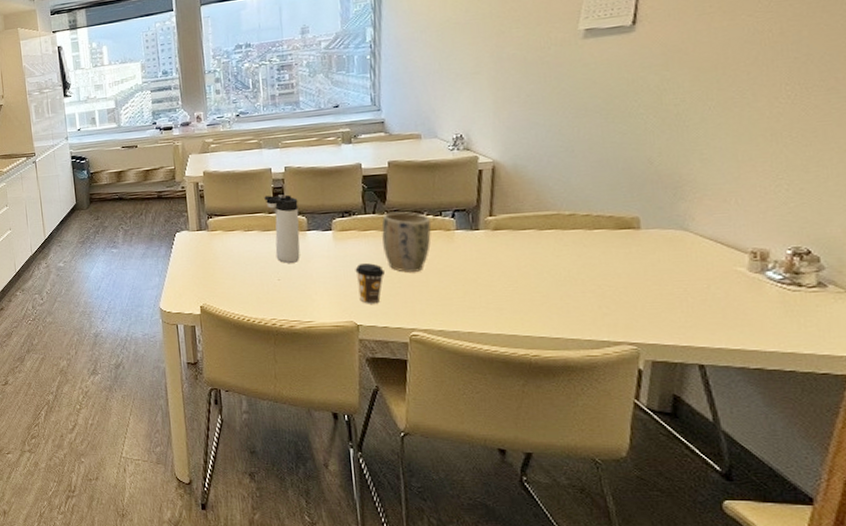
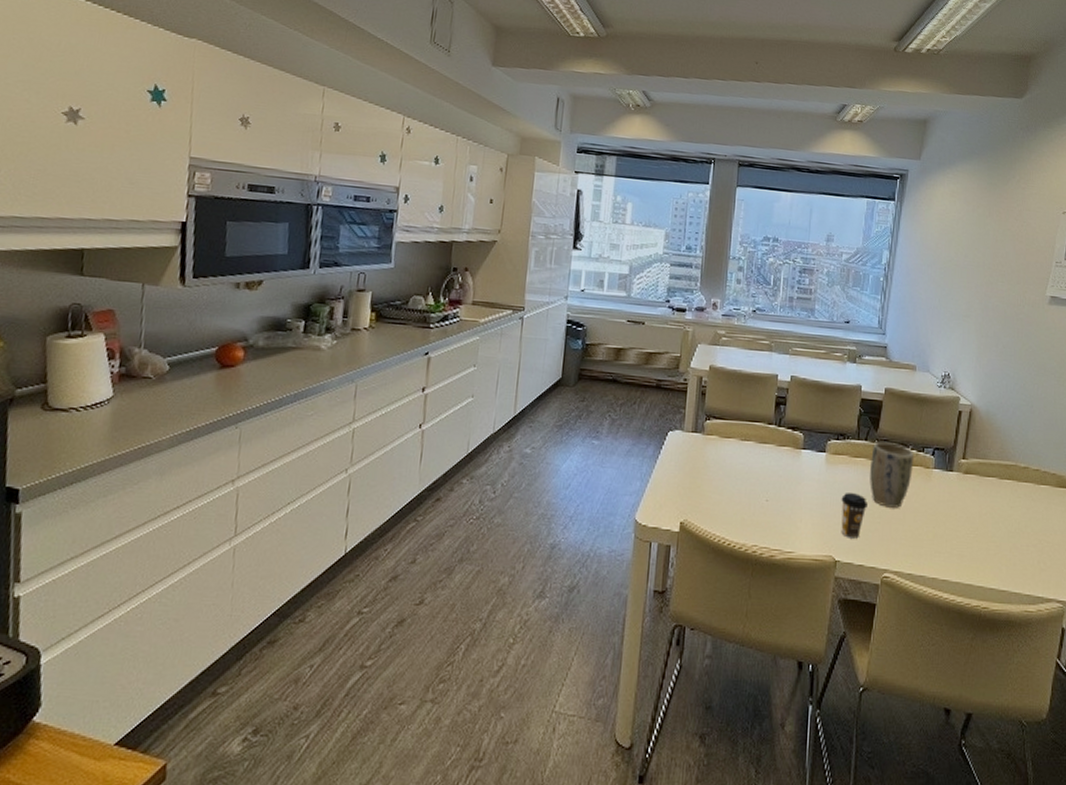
thermos bottle: present [264,195,300,263] -> none [766,404,798,483]

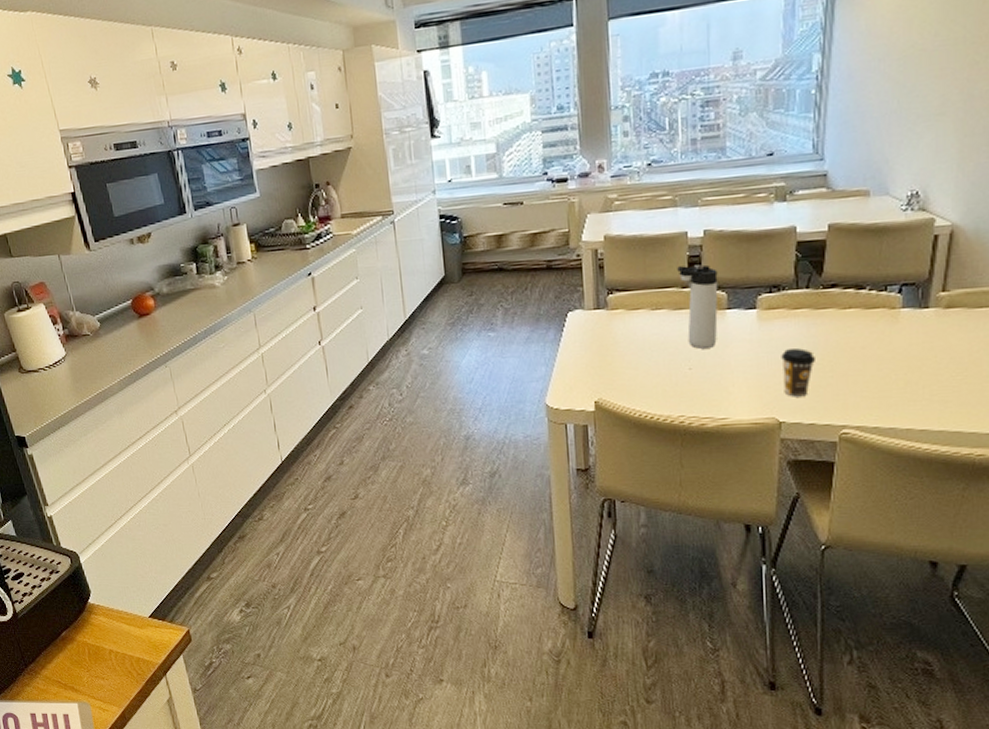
thermos bottle: none [766,404,798,483] -> present [677,265,718,349]
plant pot: present [870,441,915,508] -> none [815,285,874,359]

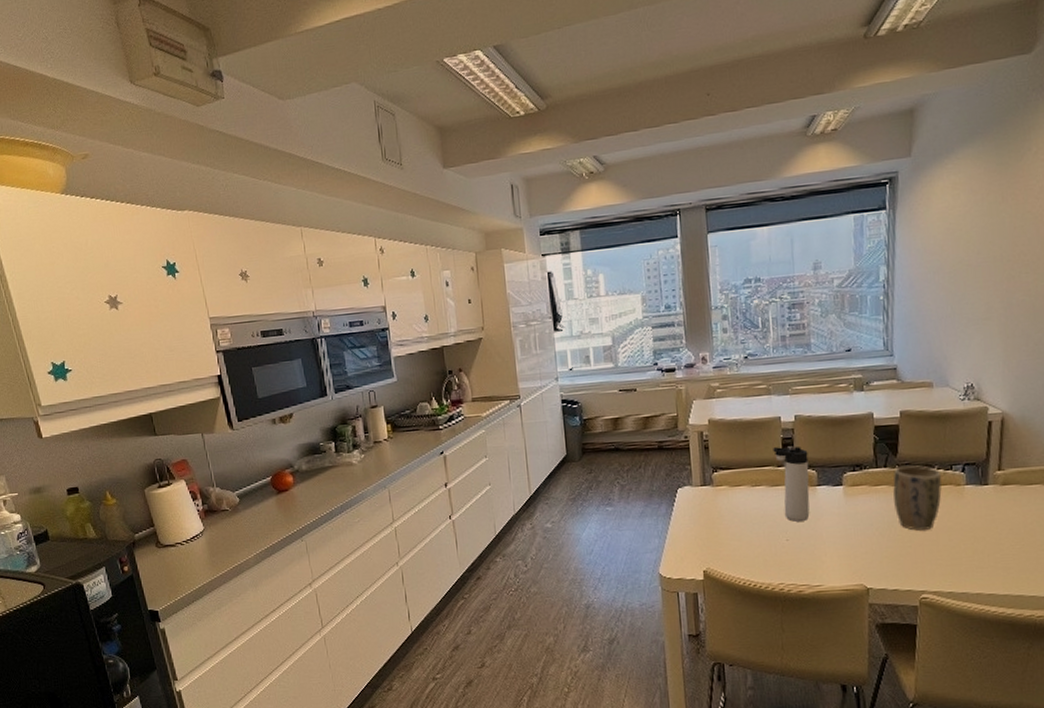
coffee cup: present [781,348,815,397] -> none [866,521,895,565]
plant pot: none [815,285,874,359] -> present [893,465,942,531]

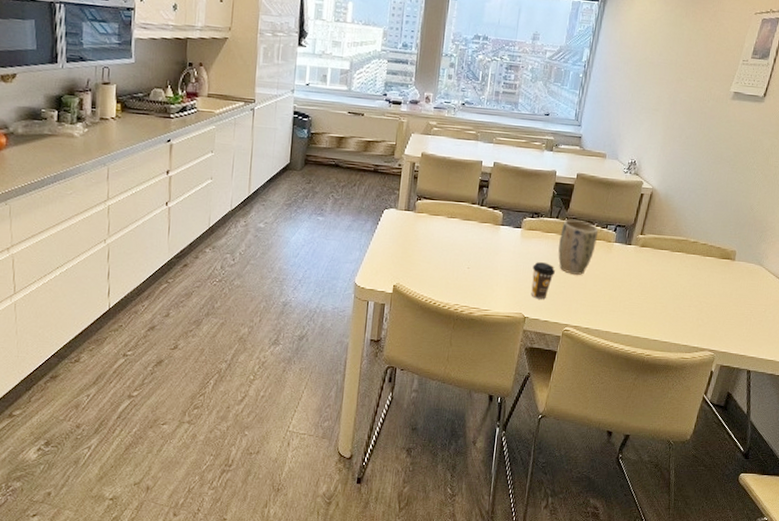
thermos bottle: present [773,447,810,522] -> none [470,187,499,254]
coffee cup: none [866,521,895,565] -> present [531,262,555,299]

